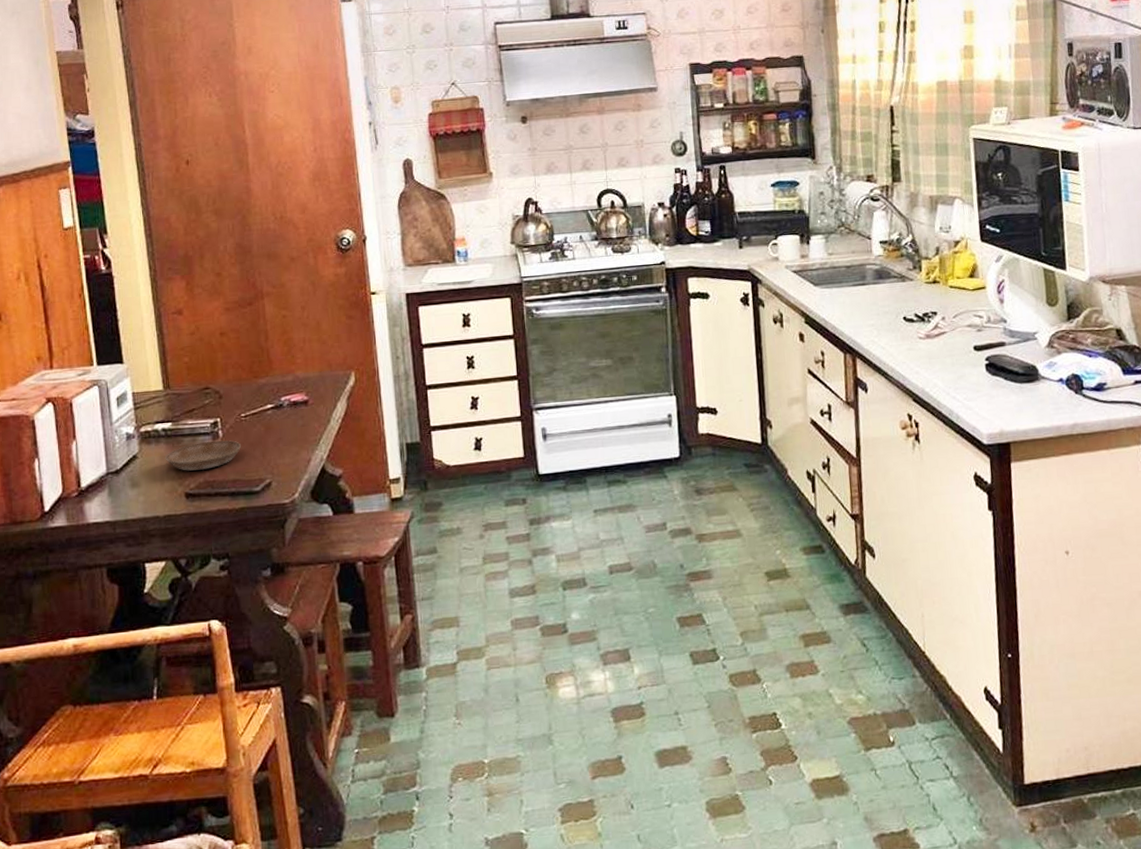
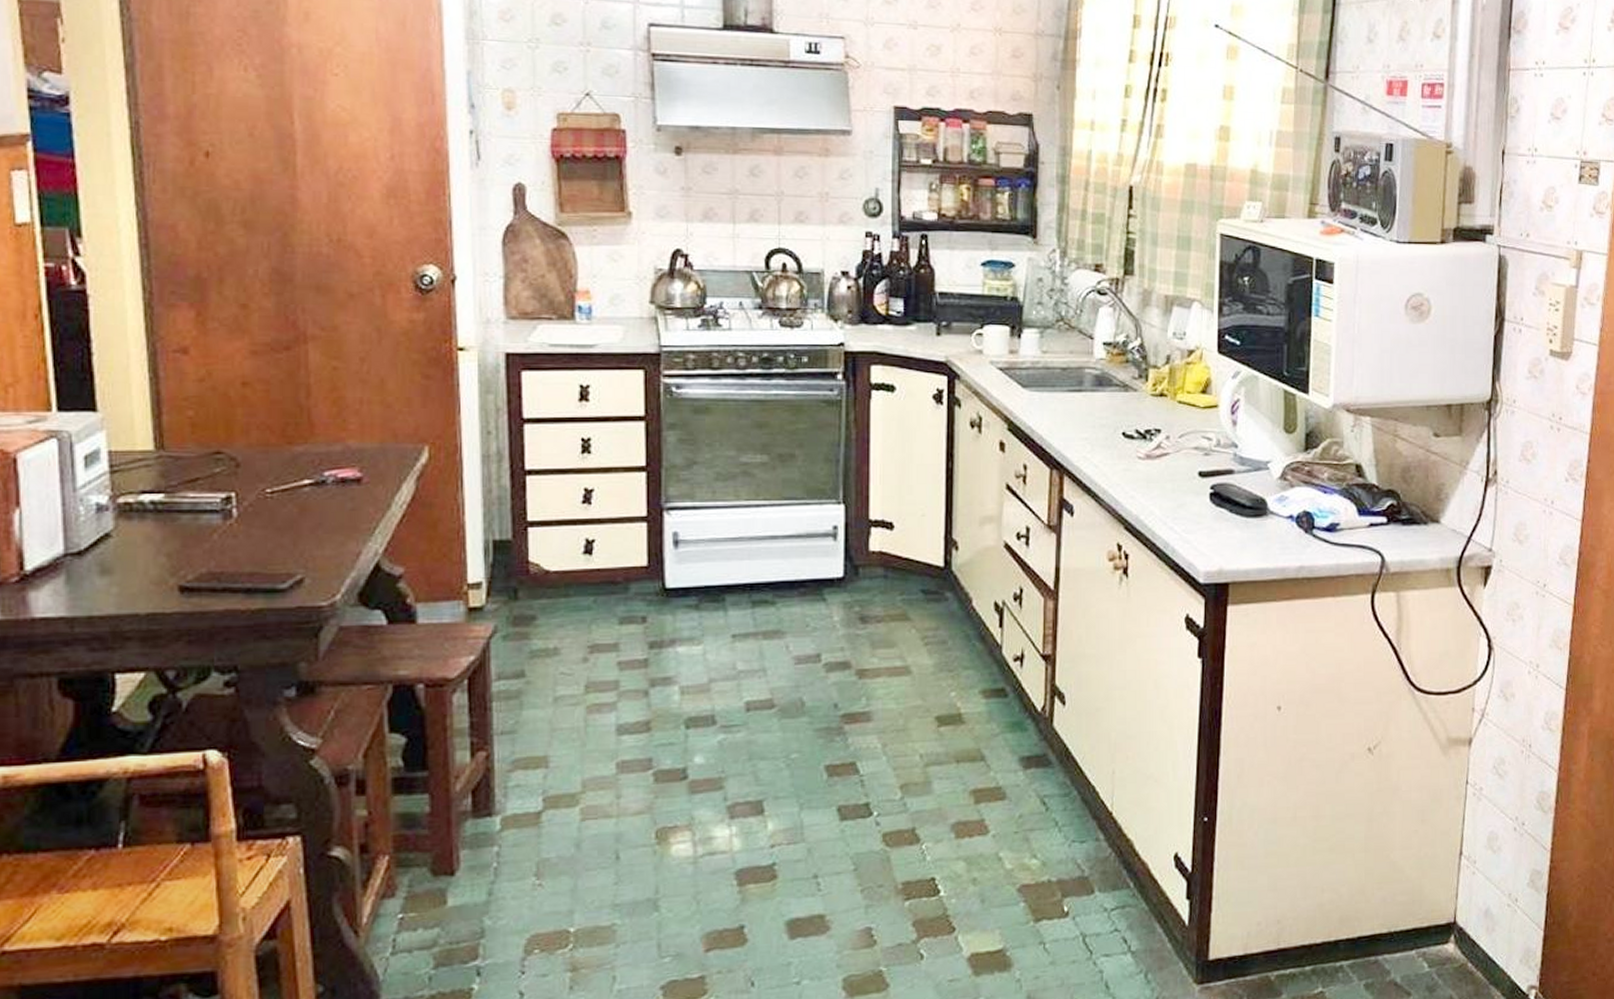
saucer: present [165,440,241,471] -> none [152,521,263,558]

